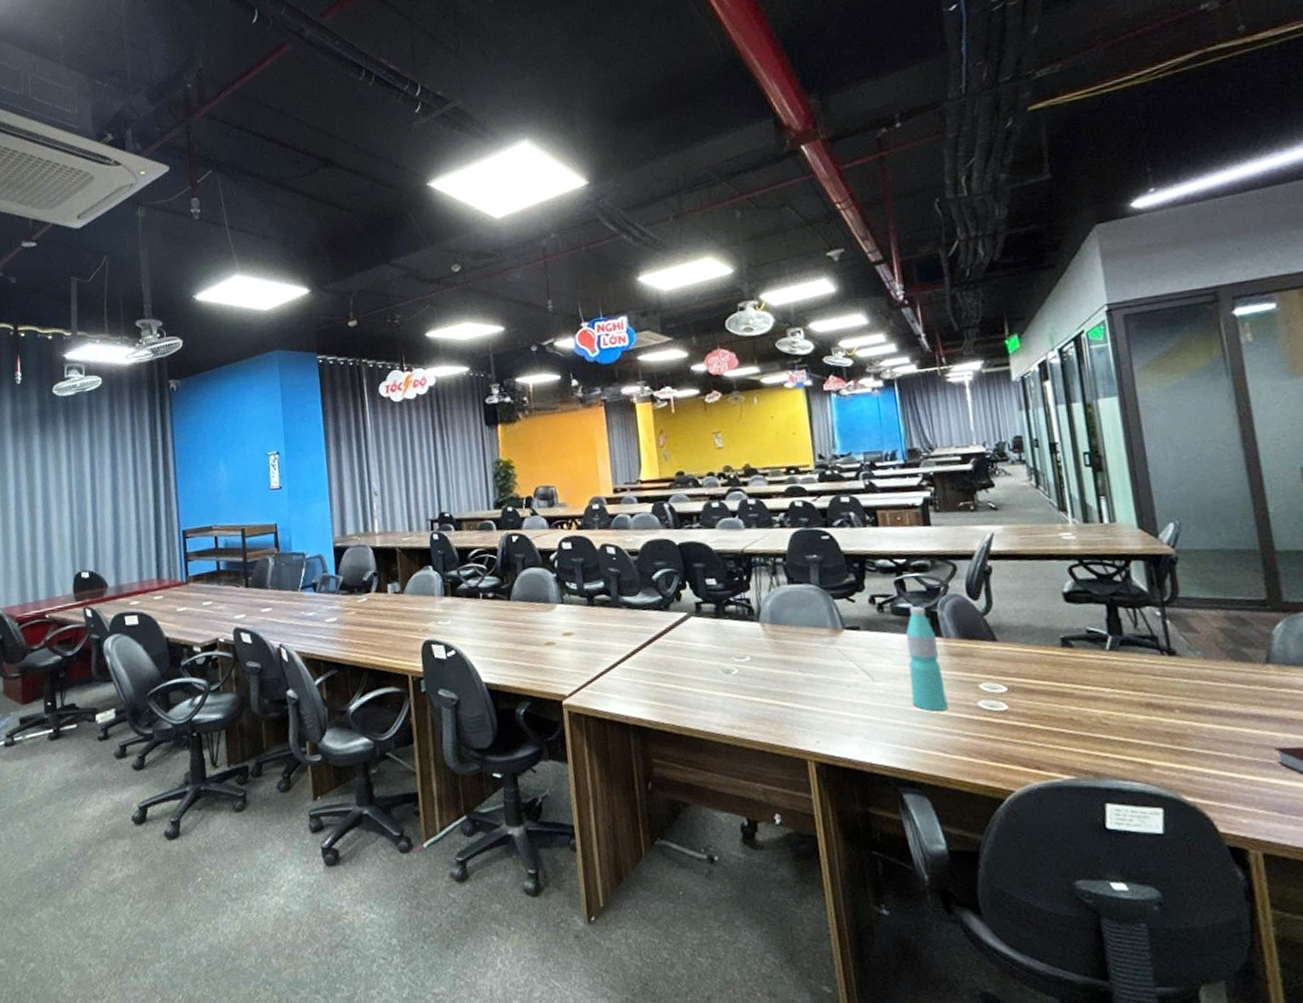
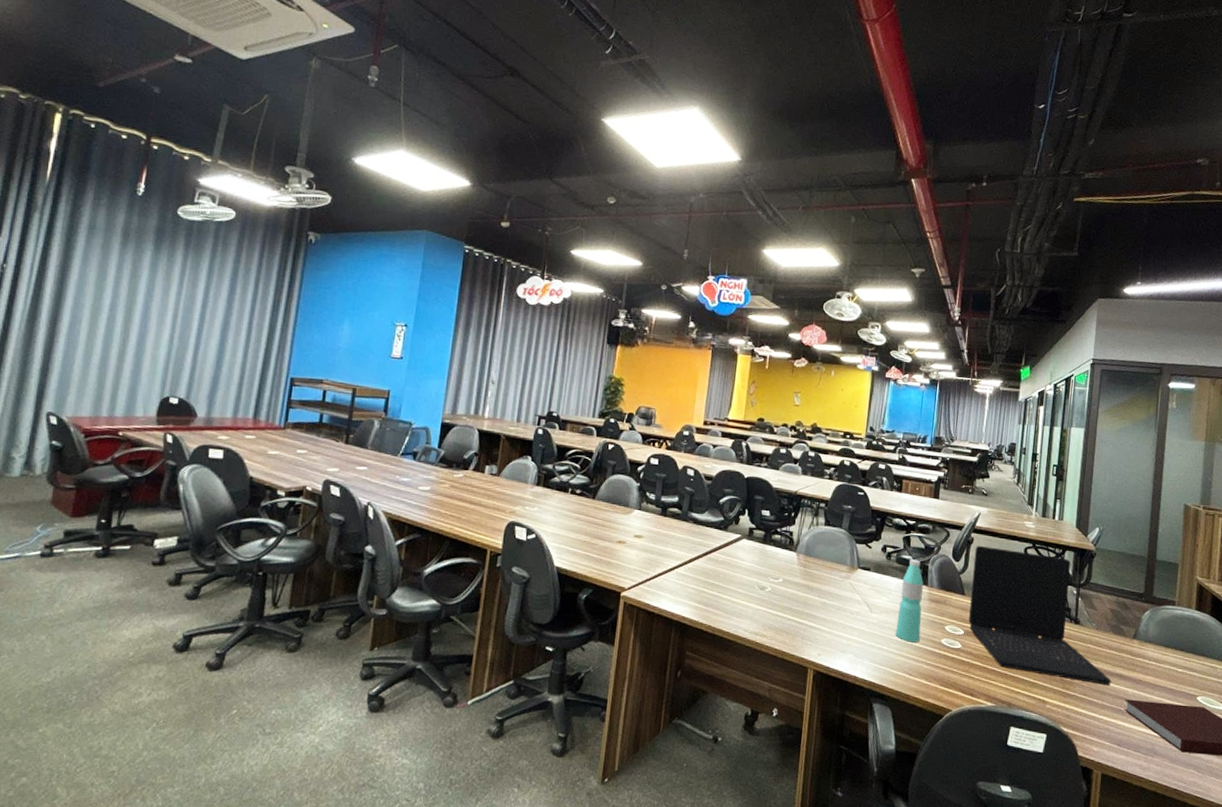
laptop: none [996,571,1246,732] -> present [969,545,1111,685]

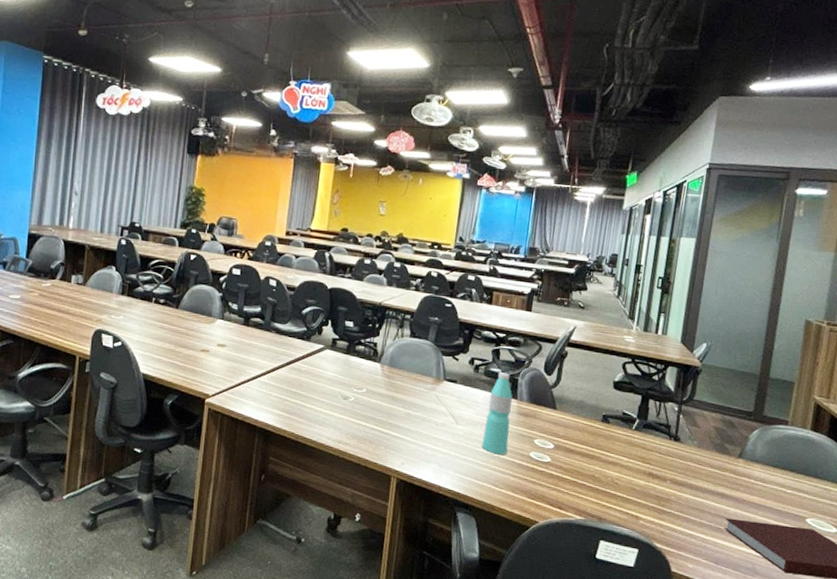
laptop: present [969,545,1111,685] -> none [559,359,712,503]

